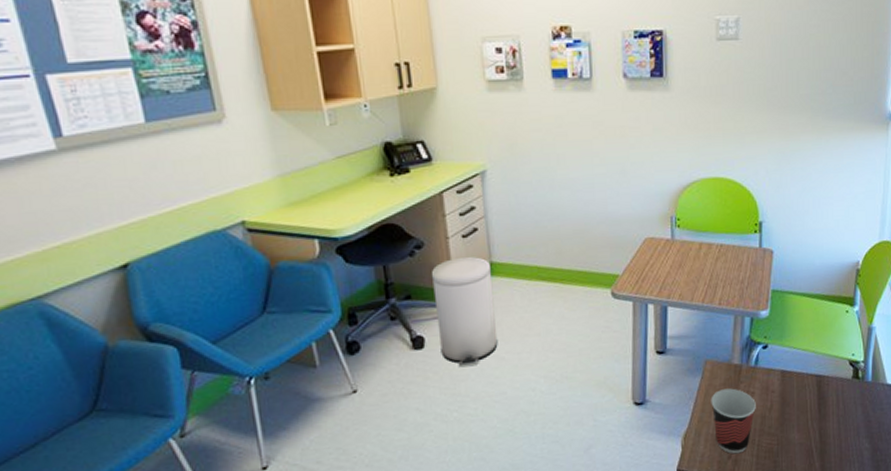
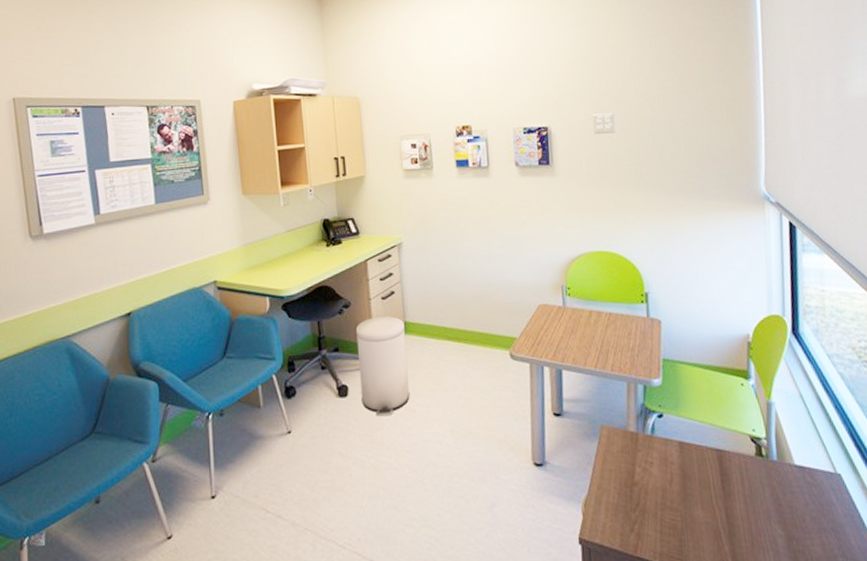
cup: present [711,388,756,454] -> none [609,456,656,527]

